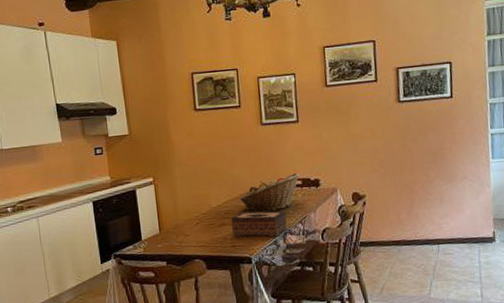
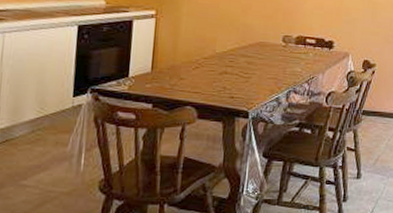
tissue box: present [230,210,287,237] -> none [232,63,294,94]
fruit basket: present [239,172,300,213] -> none [247,30,315,67]

